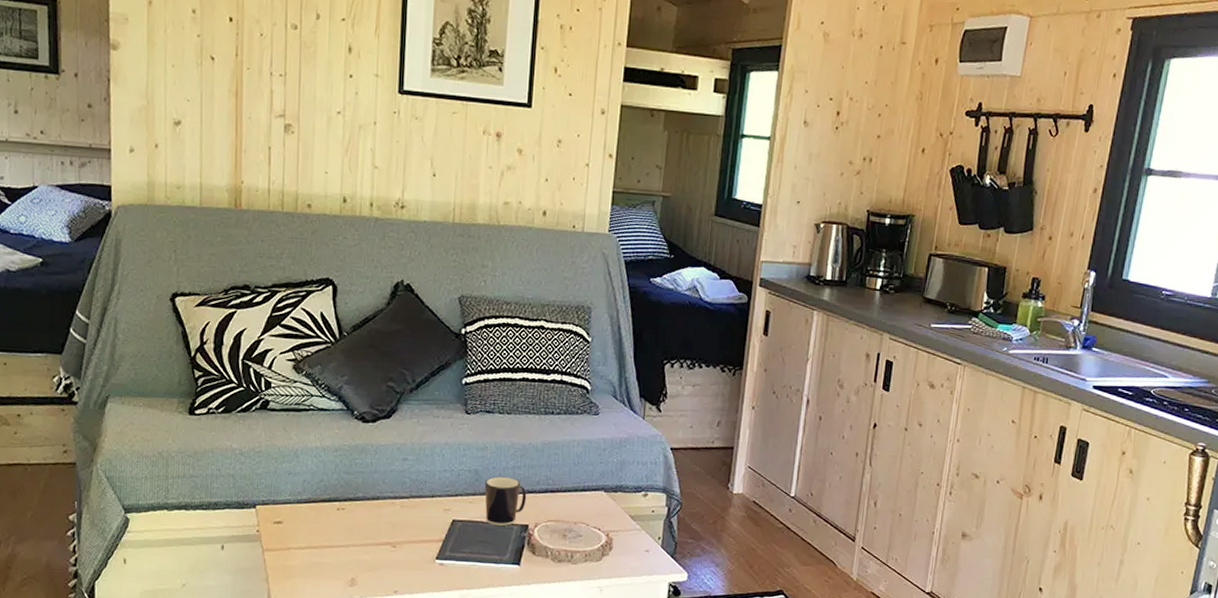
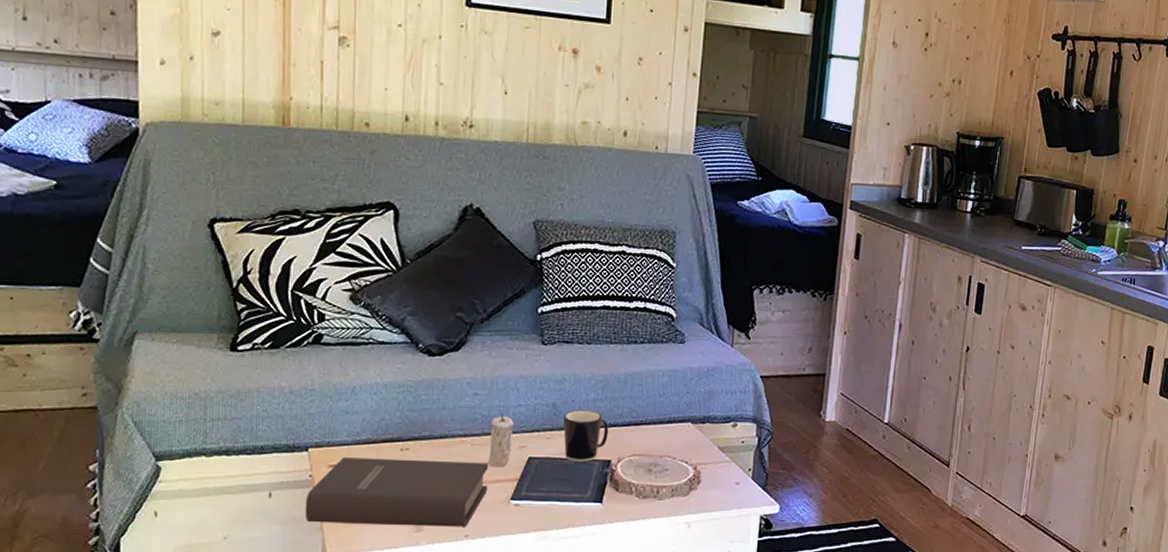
book: none [252,515,416,583] -> present [304,457,488,527]
candle: none [416,477,439,528] -> present [488,413,514,467]

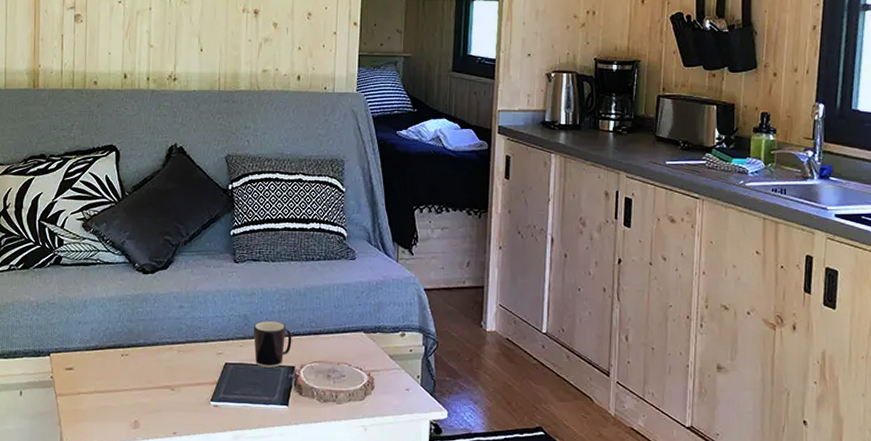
book: present [304,457,488,527] -> none [47,361,192,425]
candle: present [488,413,514,467] -> none [192,323,212,372]

